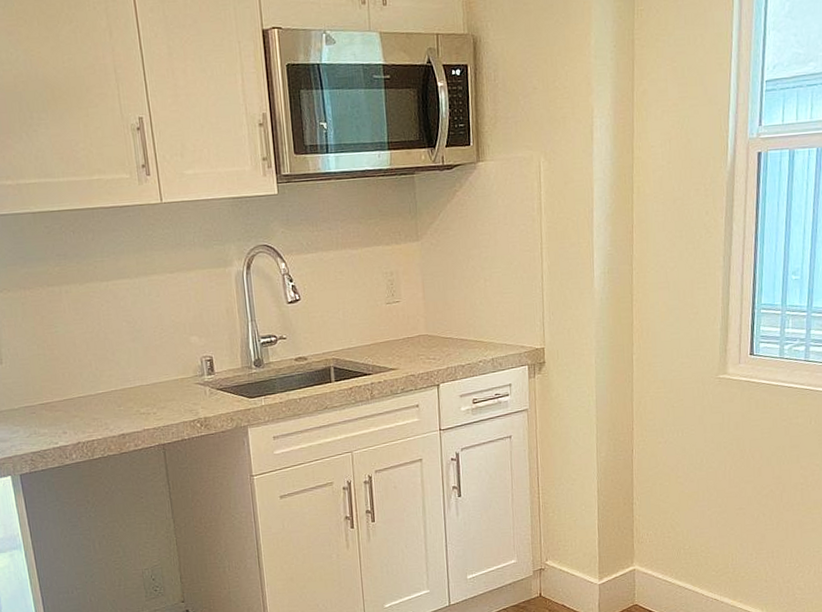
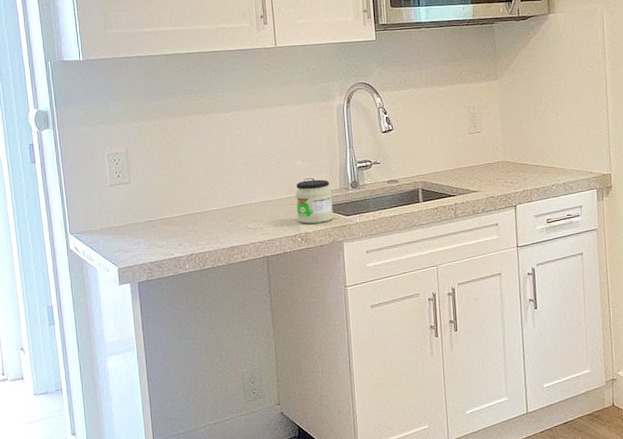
jar: none [191,357,236,408] -> present [295,179,333,224]

